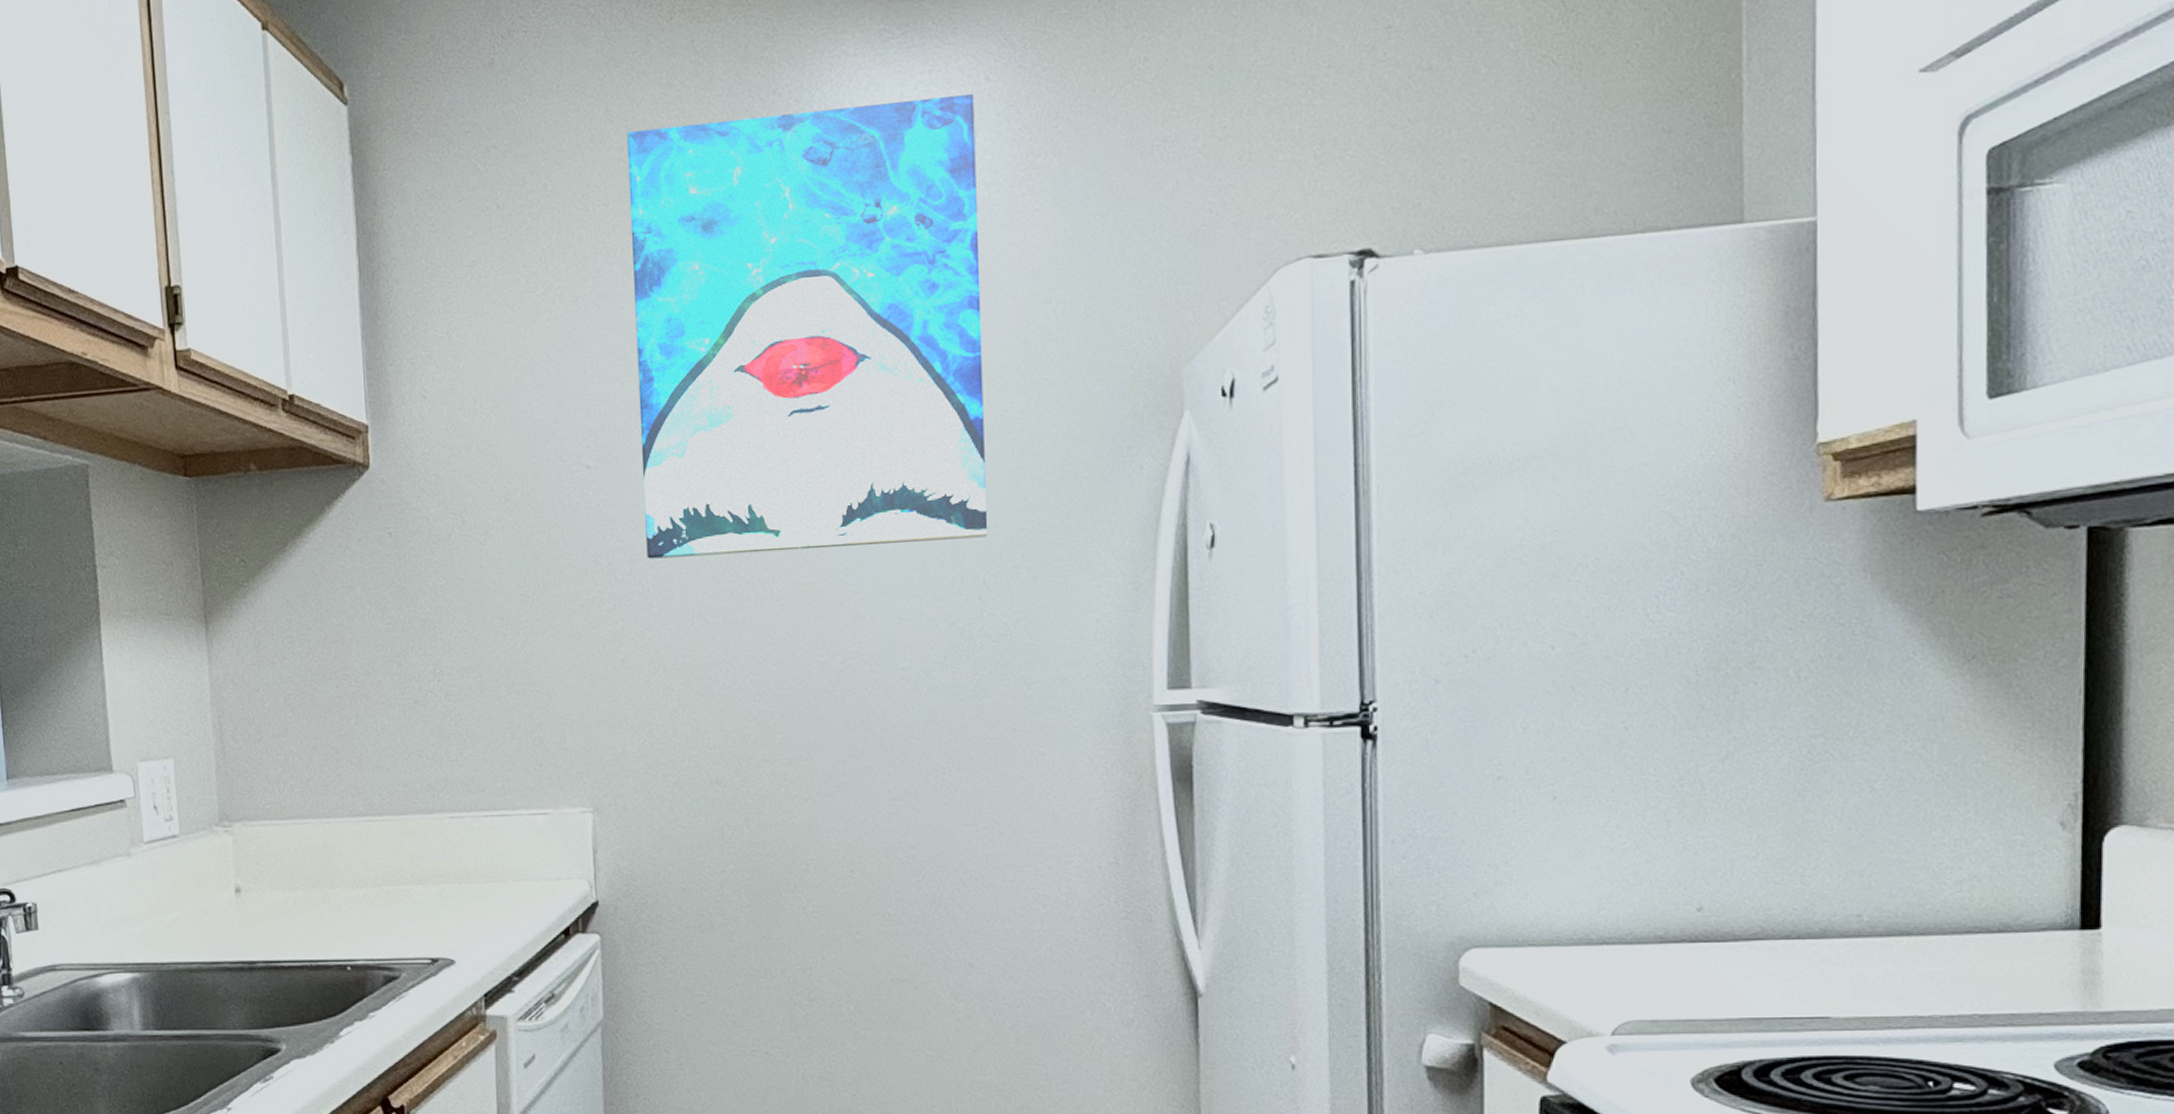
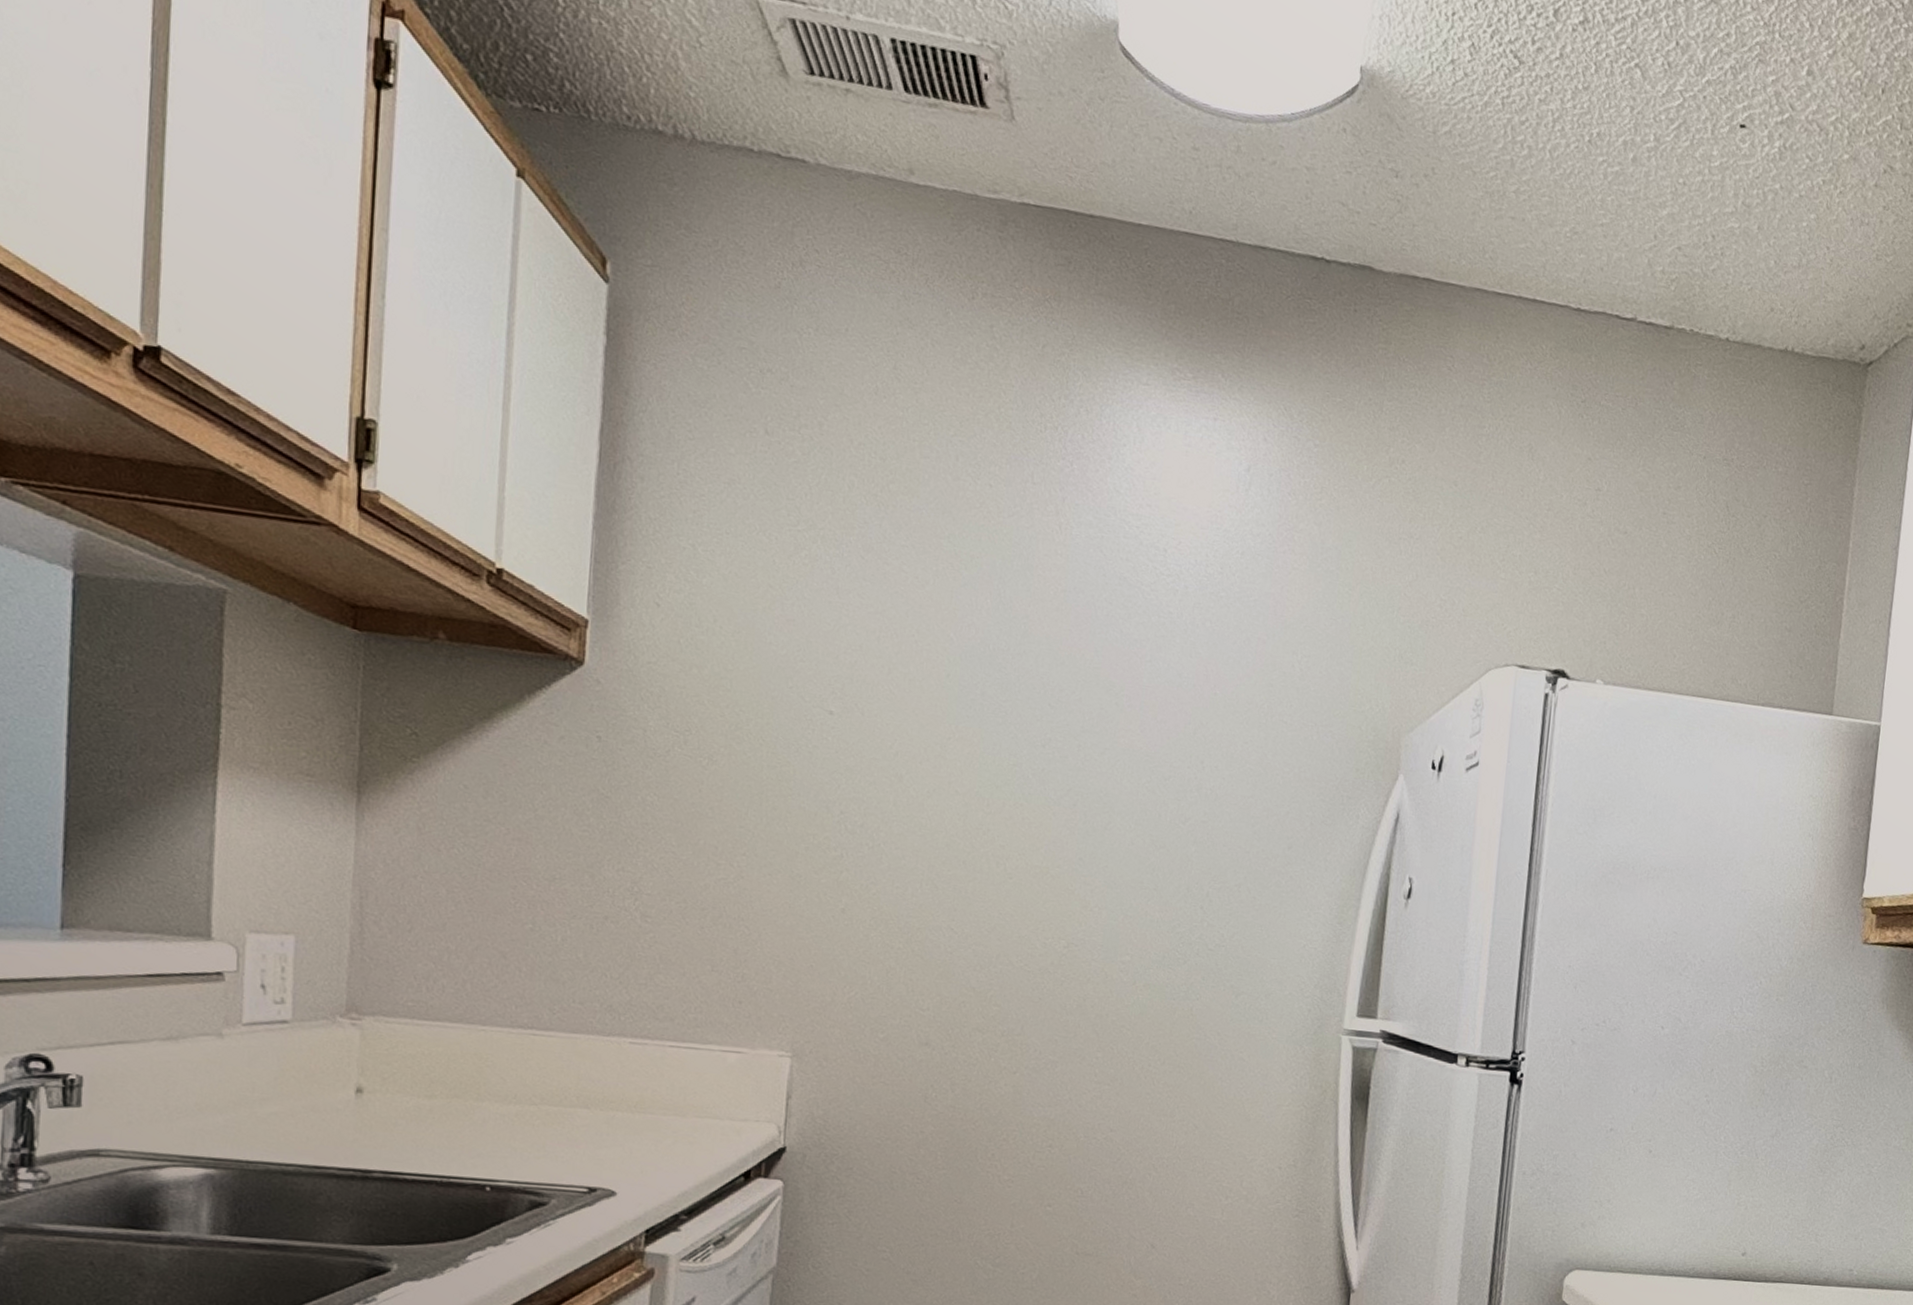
wall art: present [627,94,988,559] -> none [882,394,1252,854]

